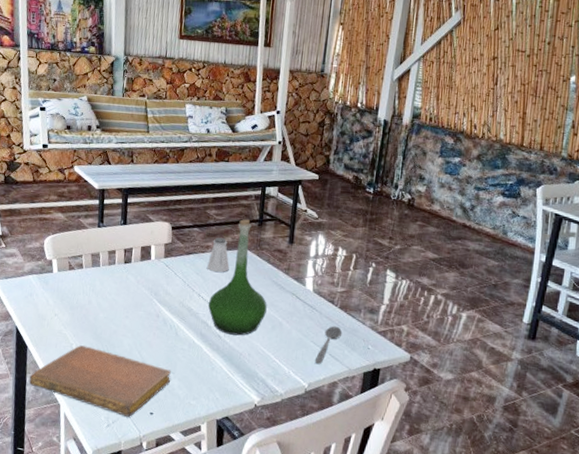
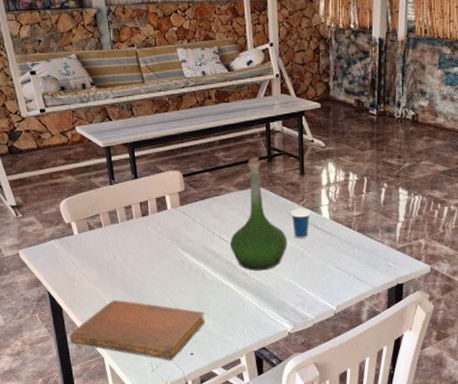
saltshaker: present [207,237,230,273] -> none [223,179,245,213]
cup: none [274,267,295,308] -> present [291,198,310,238]
soupspoon: present [314,325,342,365] -> none [340,249,363,287]

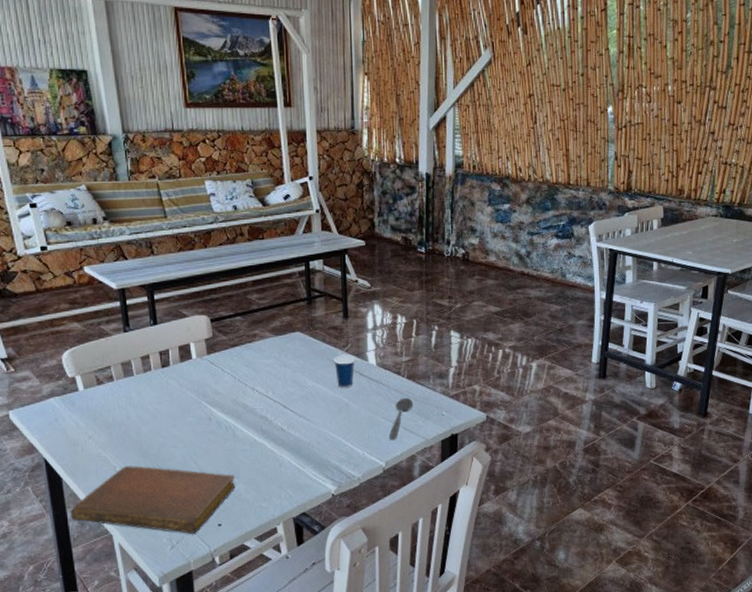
vase: present [229,158,287,271] -> none [264,300,330,426]
soupspoon: none [340,249,363,287] -> present [388,397,414,441]

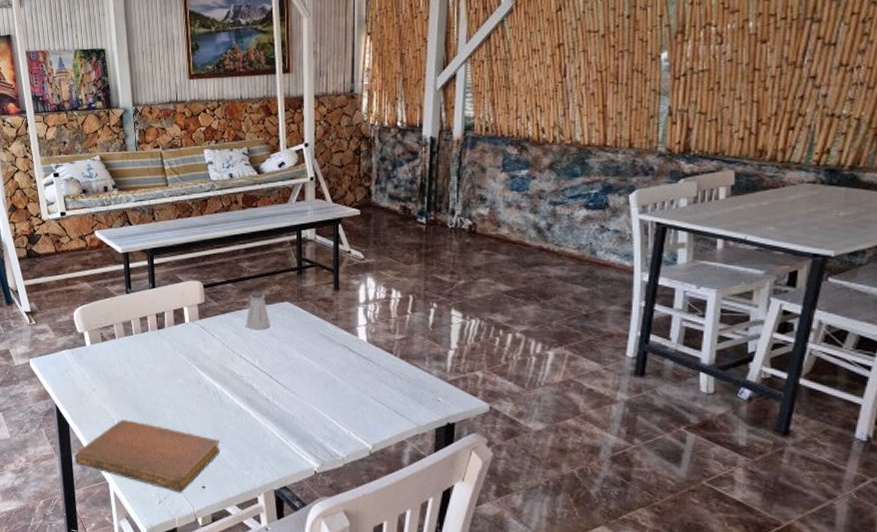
saltshaker: none [257,323,282,362] -> present [246,292,270,330]
cup: present [334,343,355,388] -> none [322,316,345,363]
soupspoon: present [388,397,414,441] -> none [377,378,406,423]

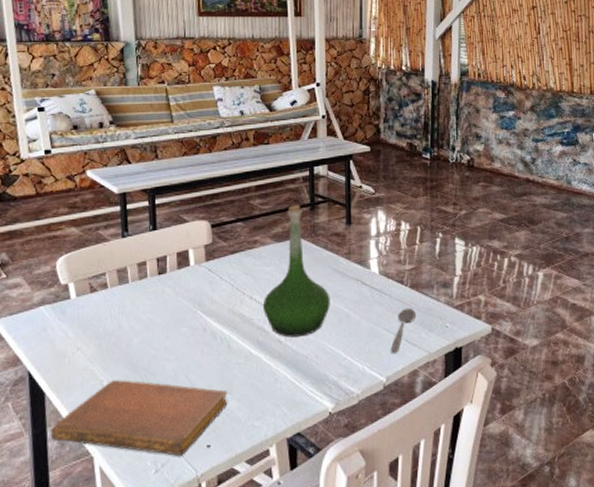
saltshaker: present [246,292,270,330] -> none [257,229,283,269]
vase: none [251,269,317,397] -> present [262,205,330,337]
soupspoon: none [377,378,406,423] -> present [390,308,417,354]

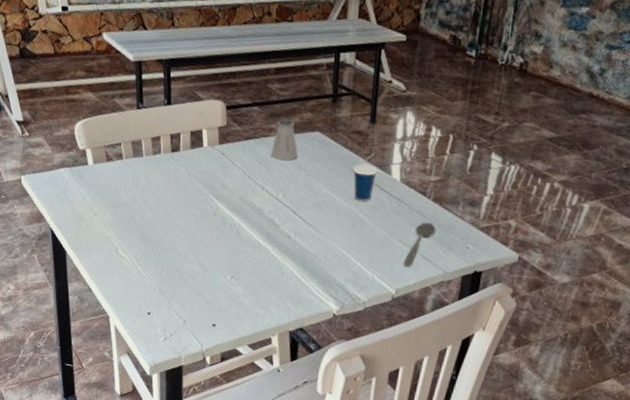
notebook: present [50,380,228,456] -> none [71,249,235,329]
saltshaker: none [257,229,283,269] -> present [271,118,298,161]
vase: present [262,205,330,337] -> none [274,94,345,235]
cup: none [335,250,357,297] -> present [353,152,378,202]

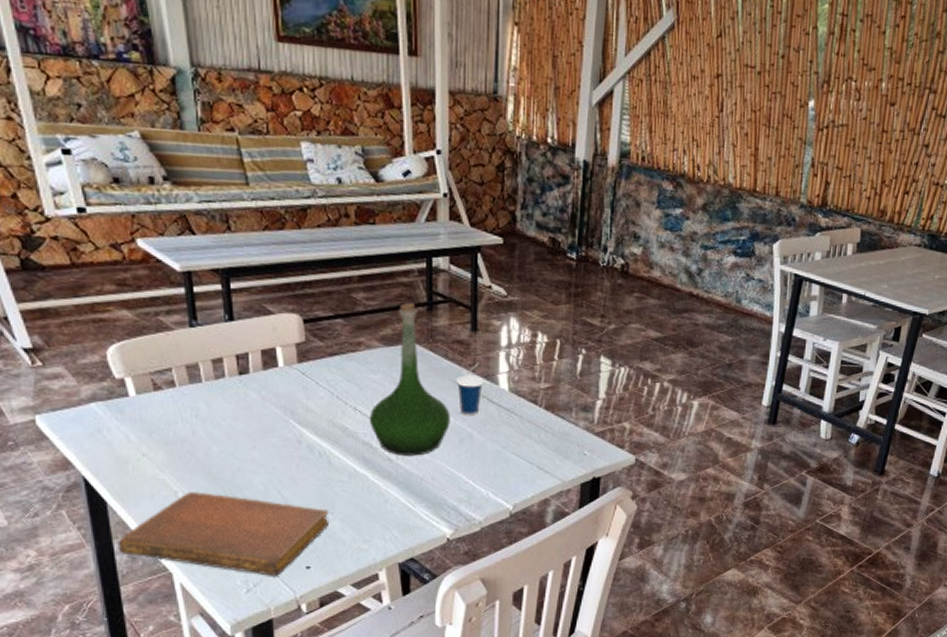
notebook: none [71,249,235,329] -> present [117,492,330,576]
saltshaker: present [271,118,298,161] -> none [362,330,393,377]
vase: none [274,94,345,235] -> present [369,303,450,456]
soupspoon: present [403,222,437,268] -> none [518,431,551,481]

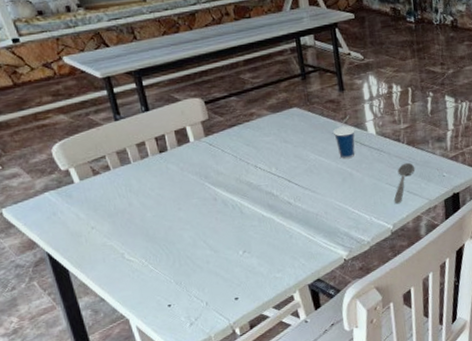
notebook: present [117,492,330,576] -> none [81,250,249,310]
vase: present [369,303,450,456] -> none [267,76,333,199]
soupspoon: none [518,431,551,481] -> present [394,162,415,204]

